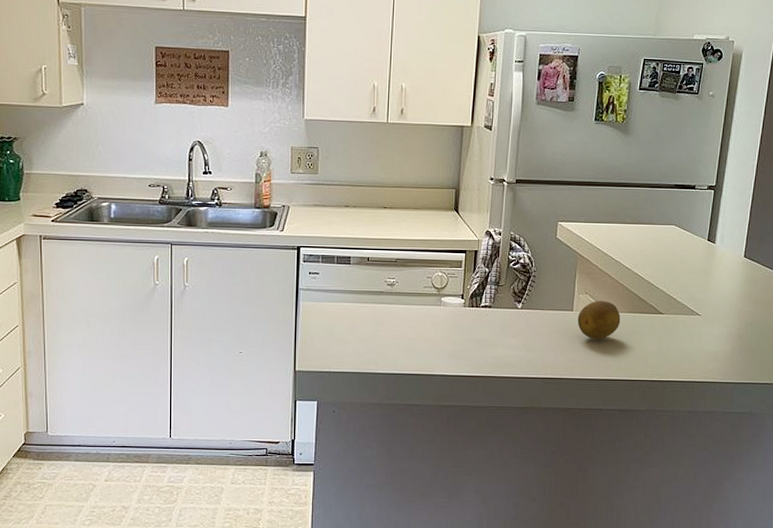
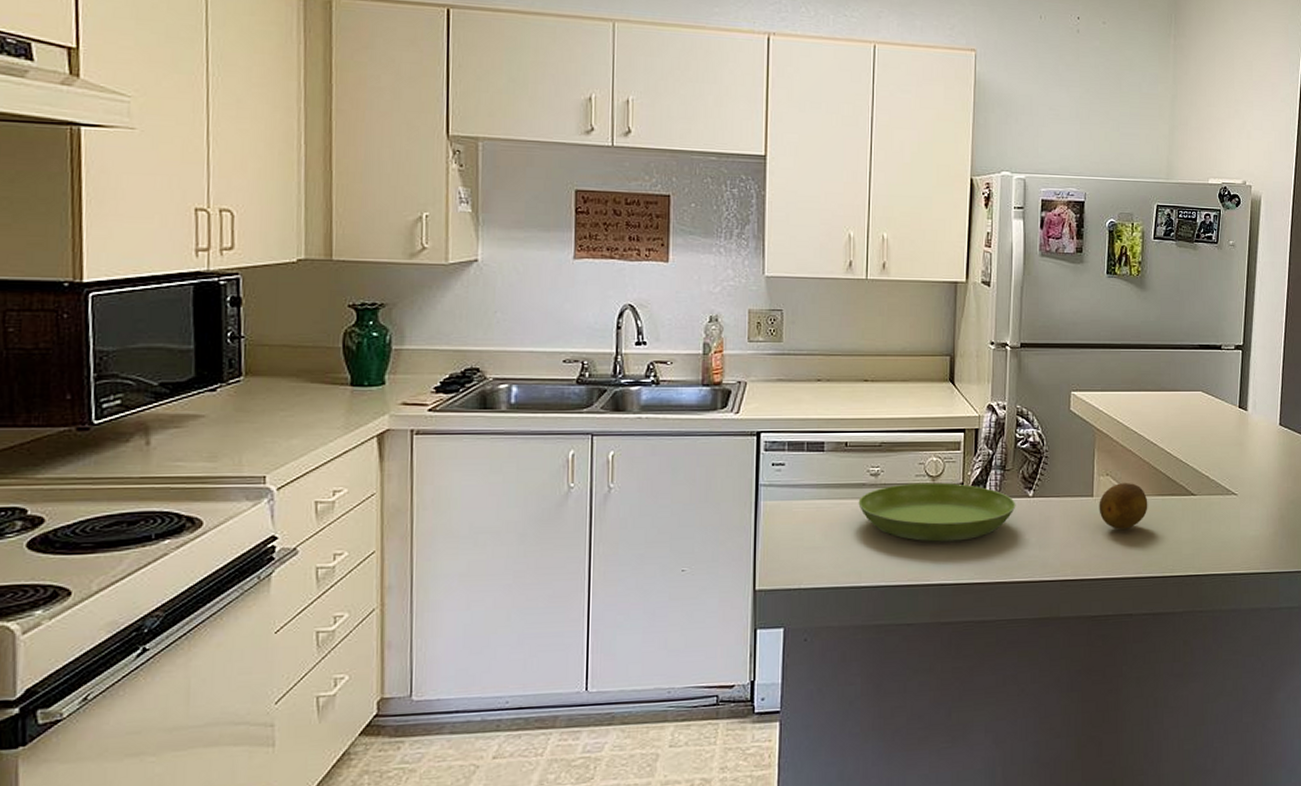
saucer: none [377,293,507,341] -> present [858,482,1016,542]

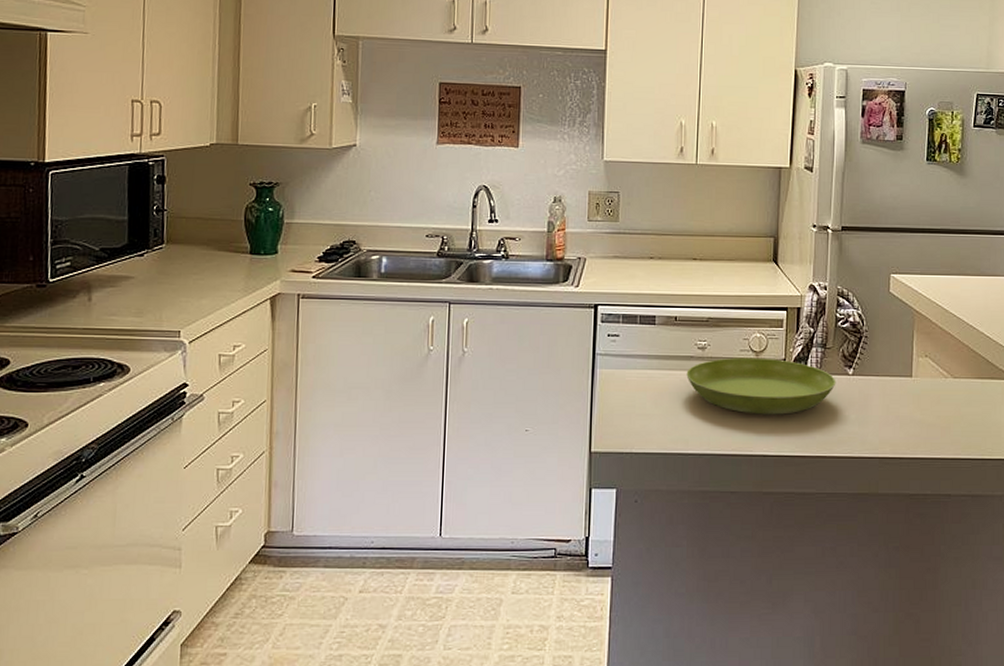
fruit: present [1099,483,1148,529] -> none [917,365,967,410]

